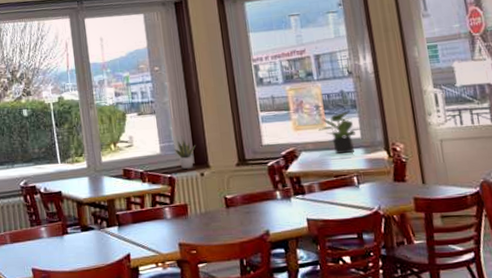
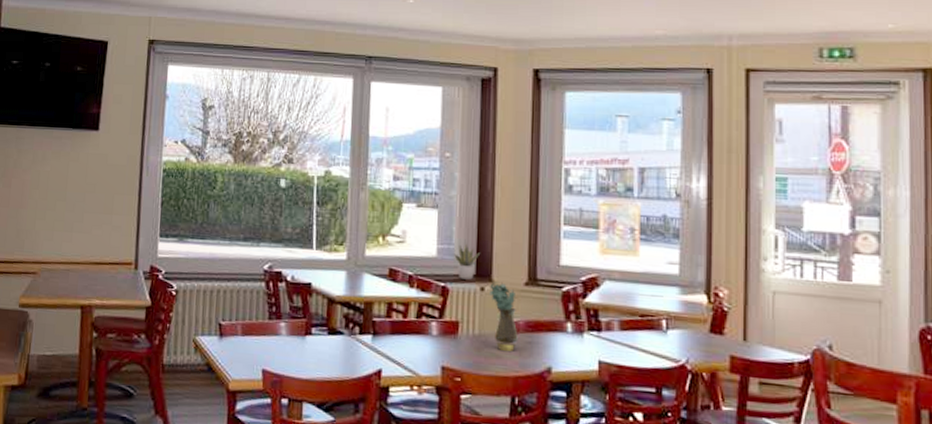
vase: none [208,166,239,223] -> present [489,280,518,352]
potted plant: present [318,111,356,154] -> none [629,240,673,290]

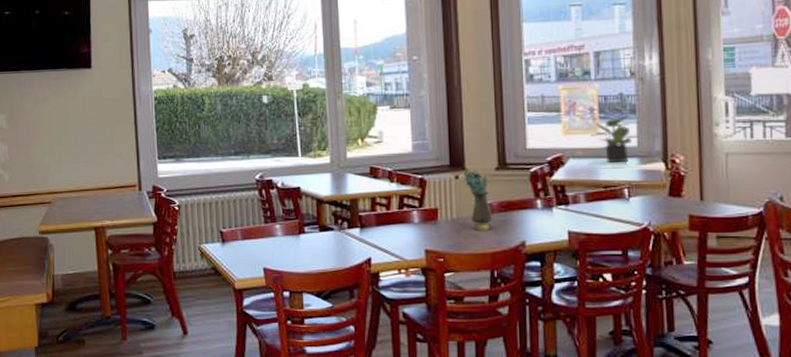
potted plant: present [454,243,480,280] -> none [428,137,452,170]
potted plant: none [629,240,673,290] -> present [590,116,631,162]

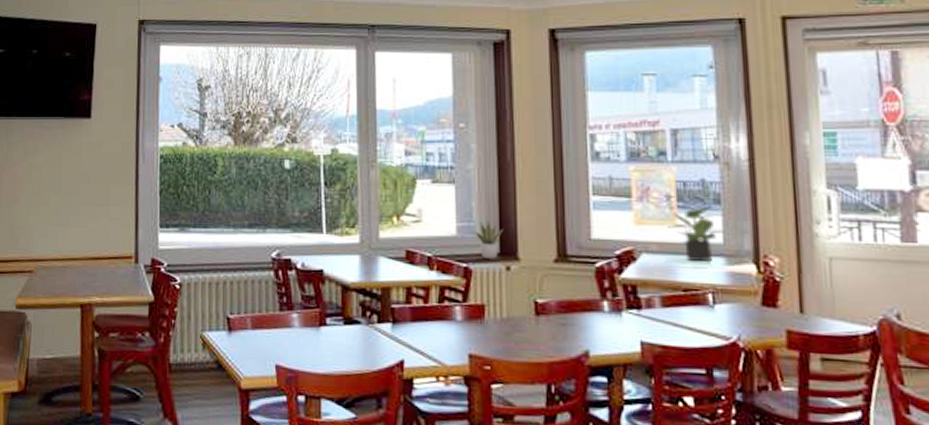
potted plant: none [428,137,452,170] -> present [475,220,503,259]
vase: present [463,168,493,232] -> none [516,258,551,336]

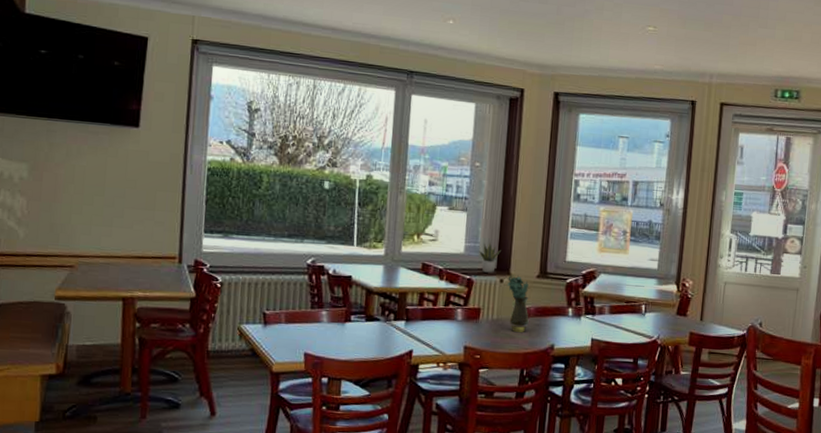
vase: none [516,258,551,336] -> present [507,273,529,333]
potted plant: present [667,206,716,261] -> none [621,241,653,282]

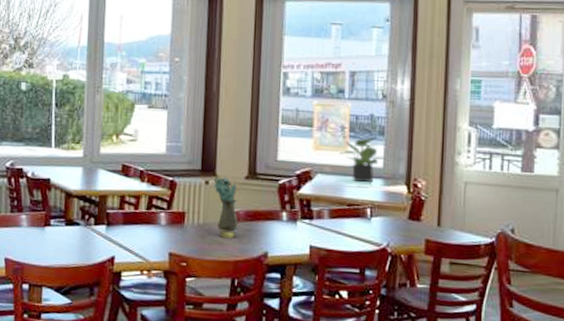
potted plant: present [479,242,501,273] -> none [182,141,205,174]
potted plant: none [621,241,653,282] -> present [339,137,378,182]

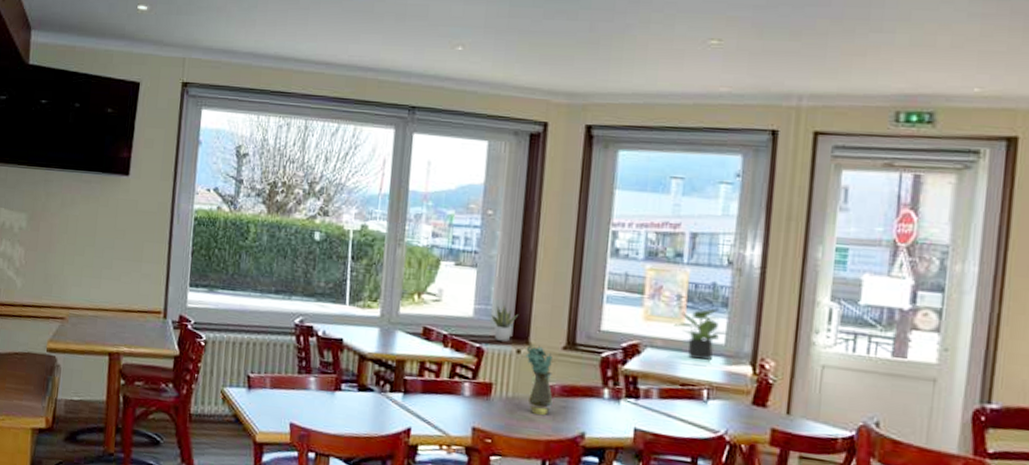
potted plant: none [182,141,205,174] -> present [491,304,518,342]

